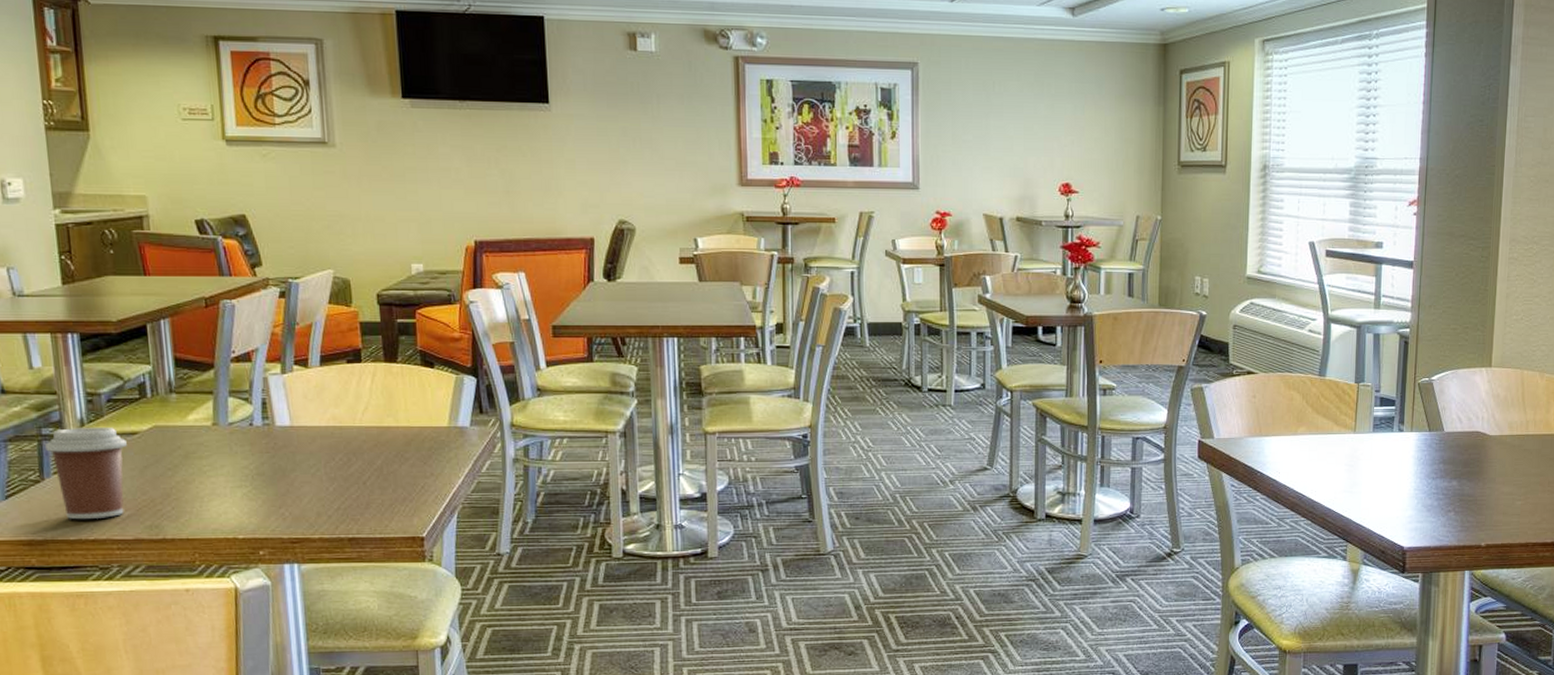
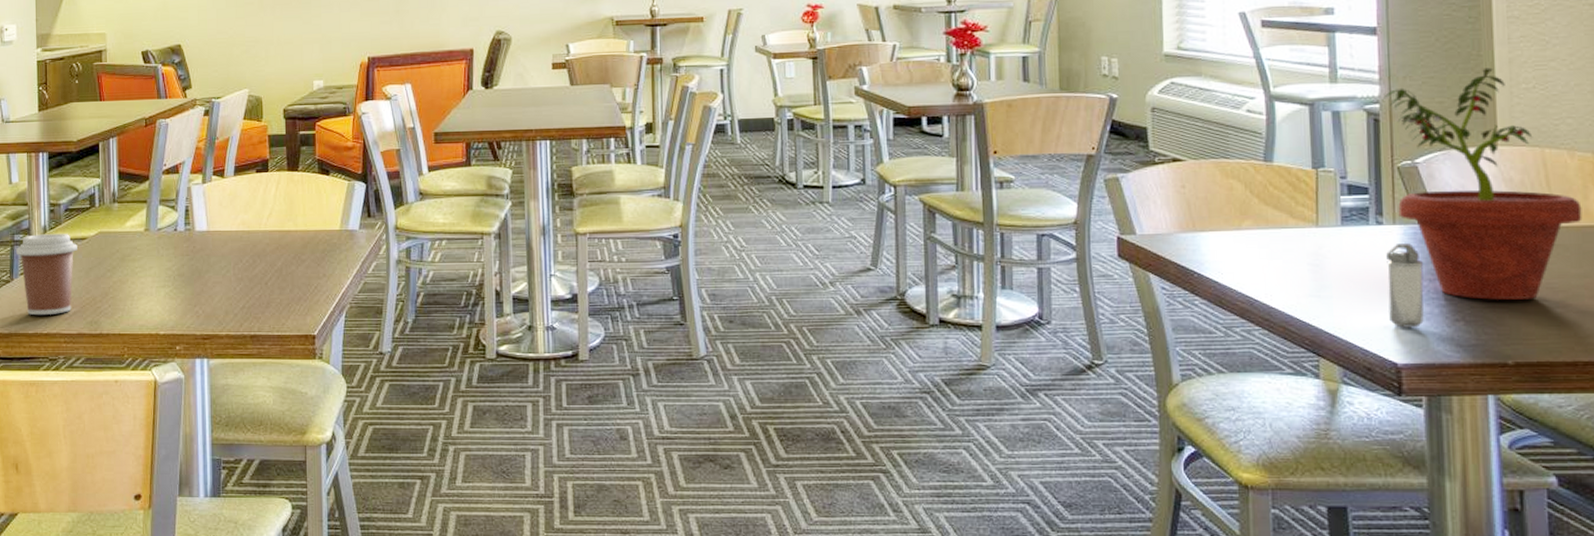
shaker: none [1401,448,1430,518] -> present [1386,244,1424,328]
potted plant: none [1413,301,1544,494] -> present [1383,67,1582,300]

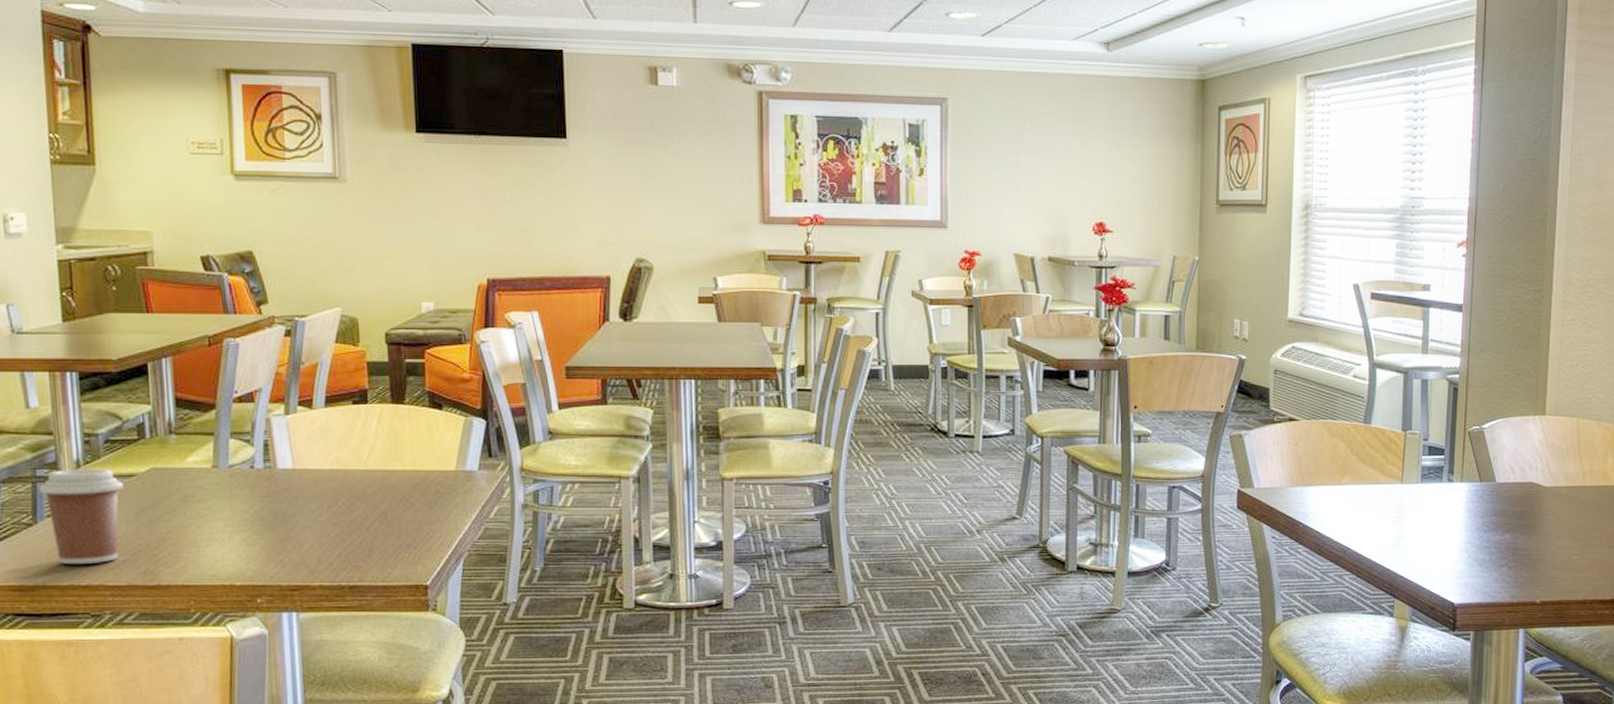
potted plant: present [1383,67,1582,300] -> none [1463,346,1602,548]
shaker: present [1386,244,1424,328] -> none [1451,499,1482,572]

